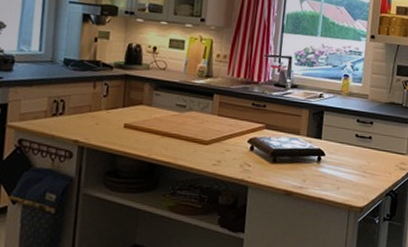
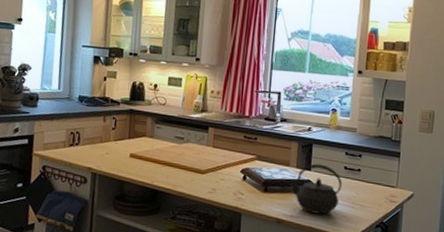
kettle: none [299,131,354,185] -> present [290,163,343,215]

